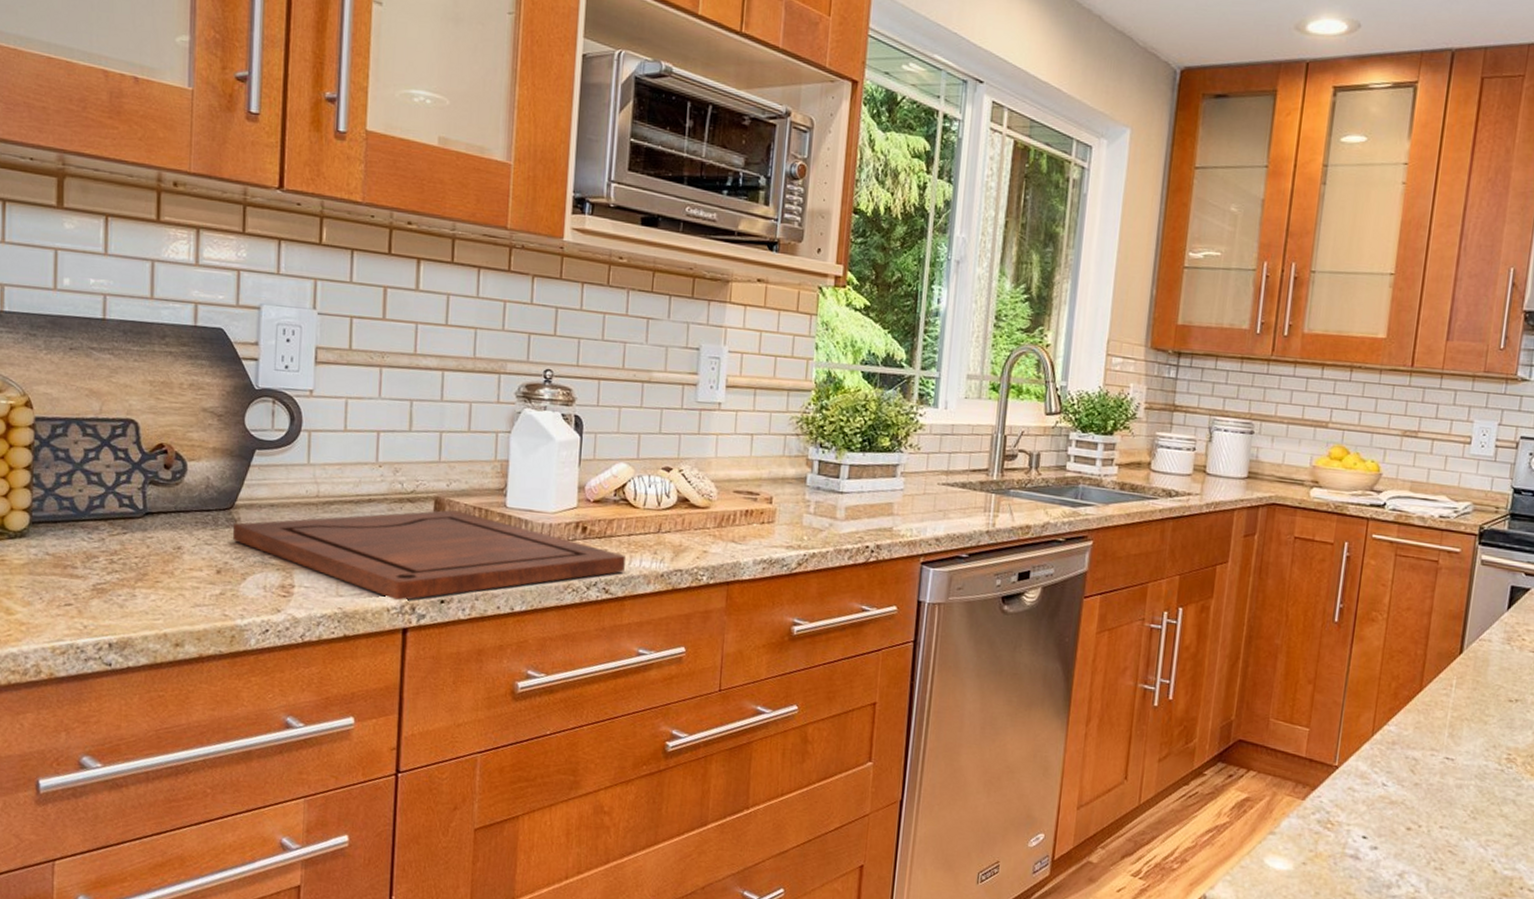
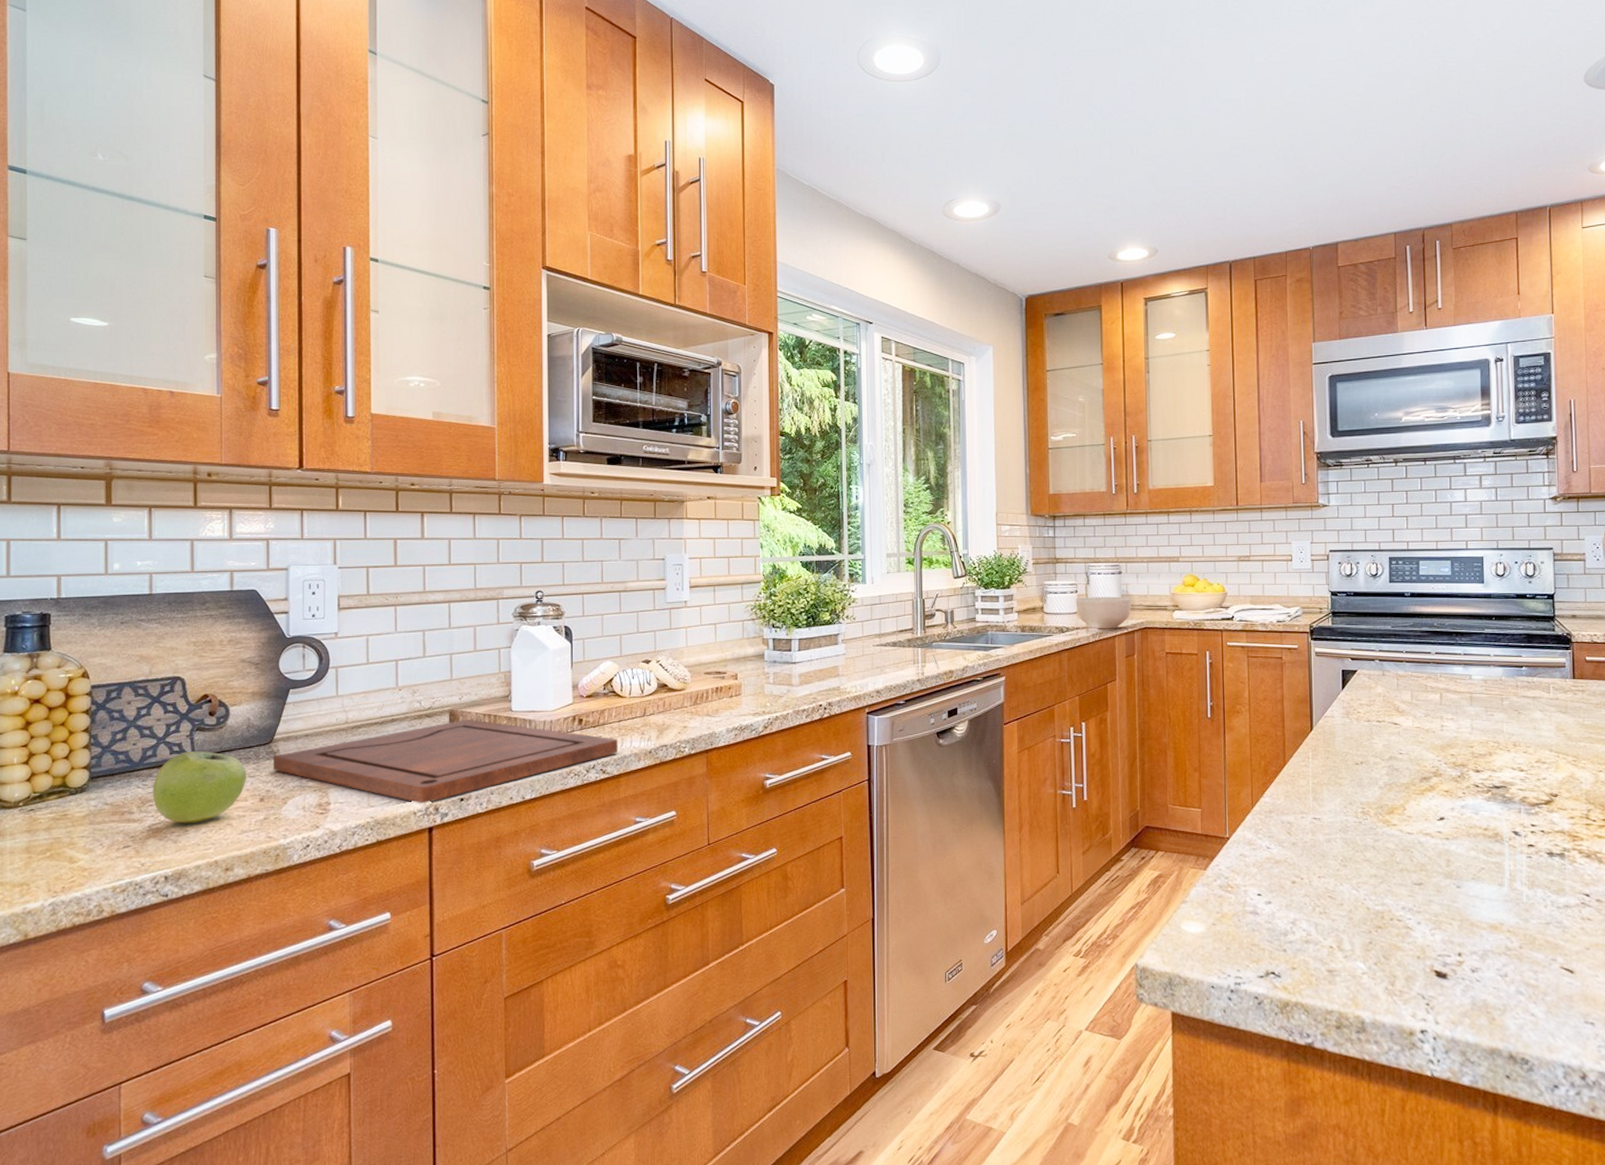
fruit: none [98,506,204,589] -> present [152,750,247,824]
bowl: none [1191,457,1262,501] -> present [1075,596,1132,629]

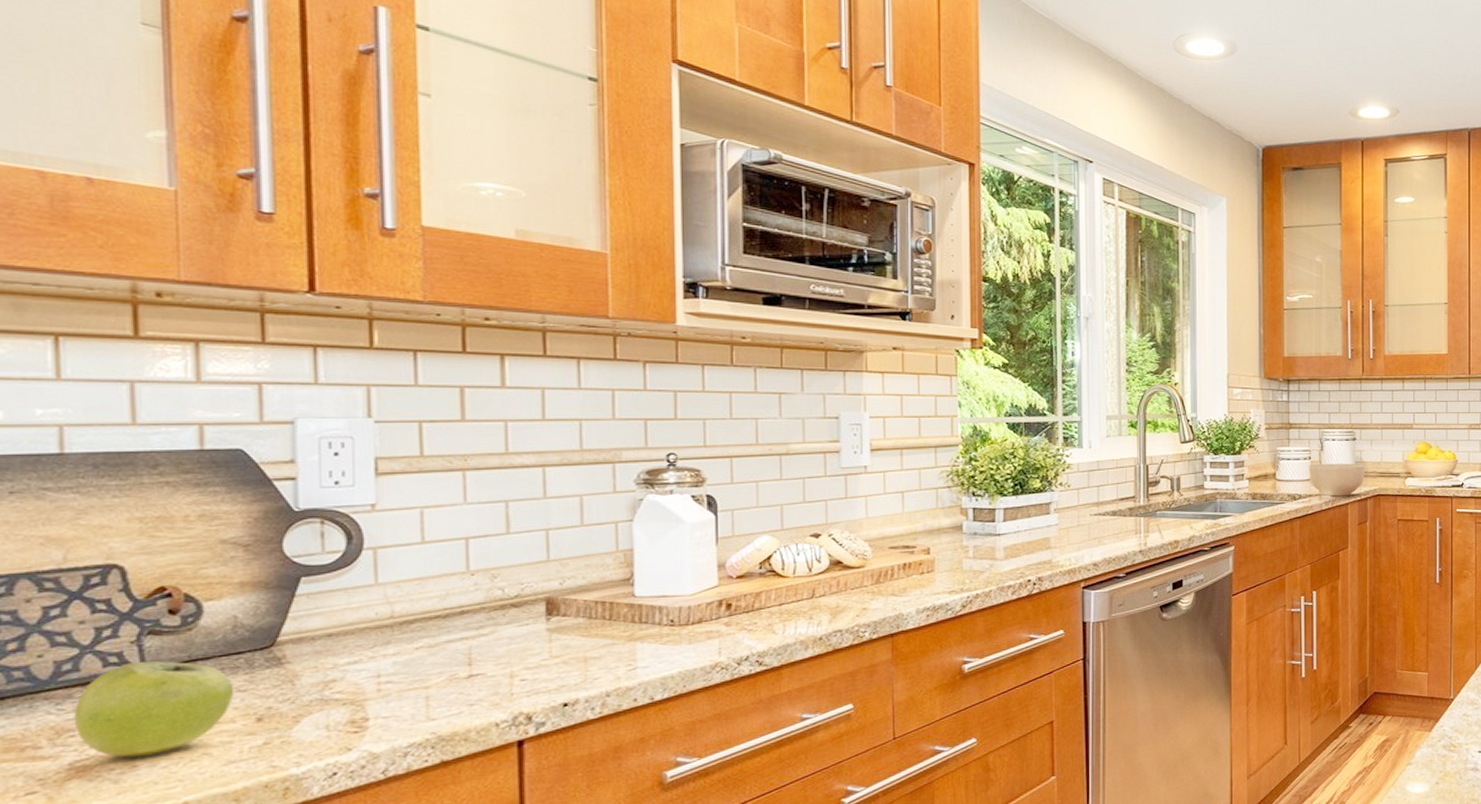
cutting board: present [272,719,618,804] -> none [275,608,778,713]

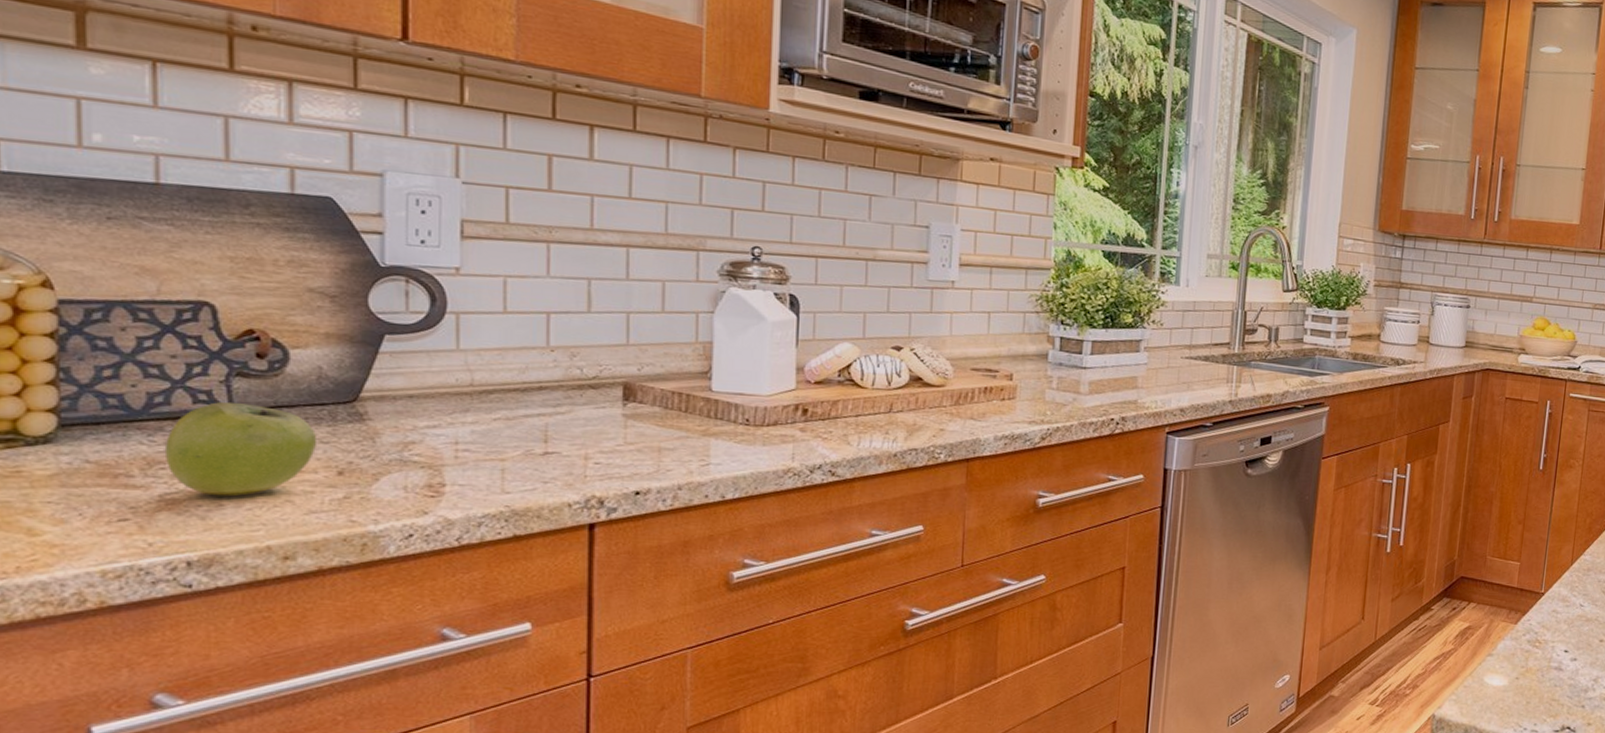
bowl: present [1309,463,1366,497] -> none [1416,329,1477,367]

